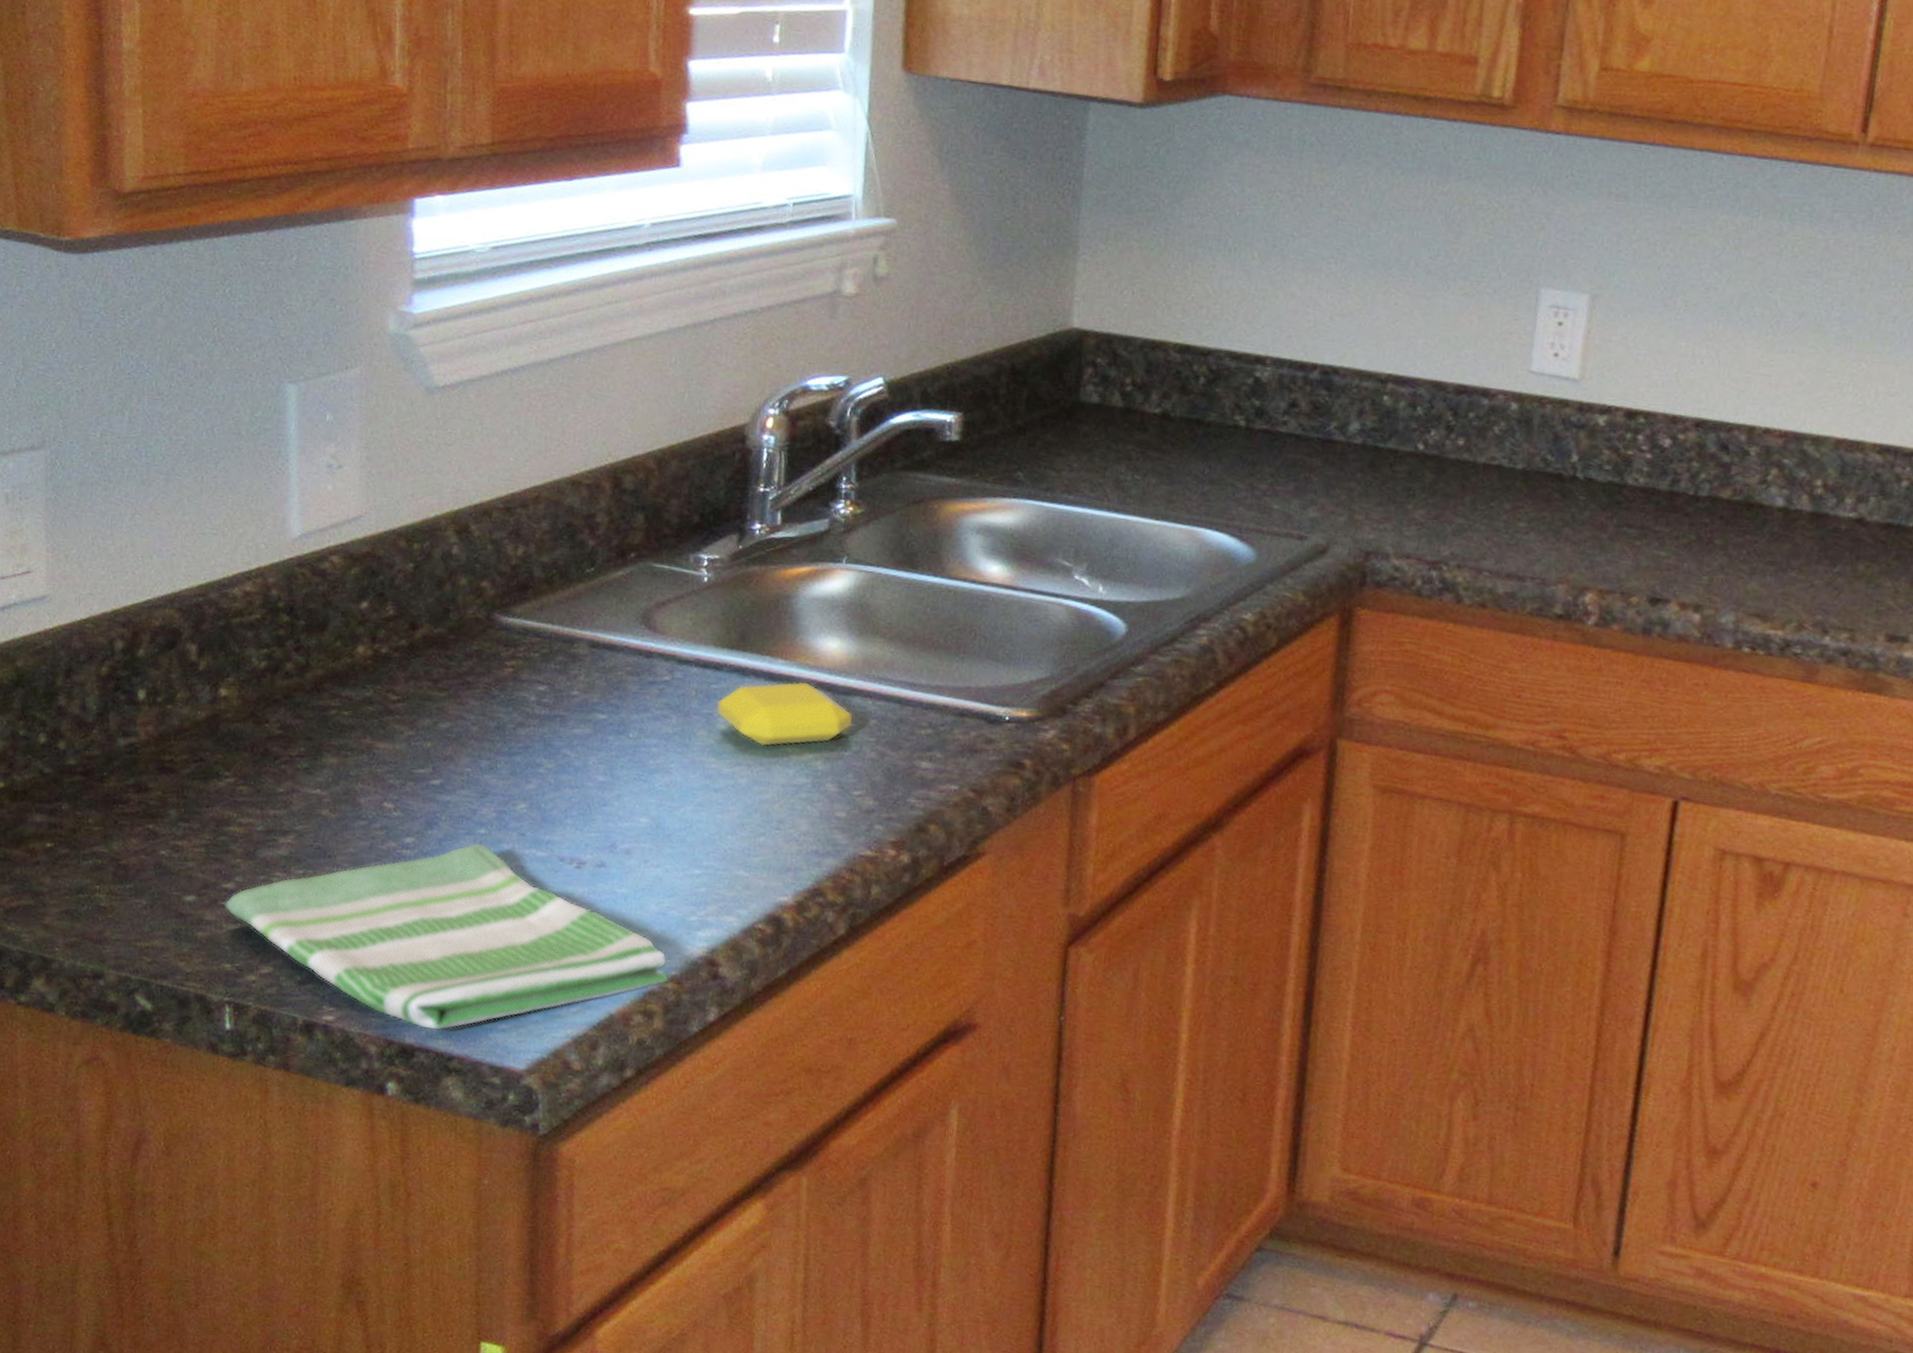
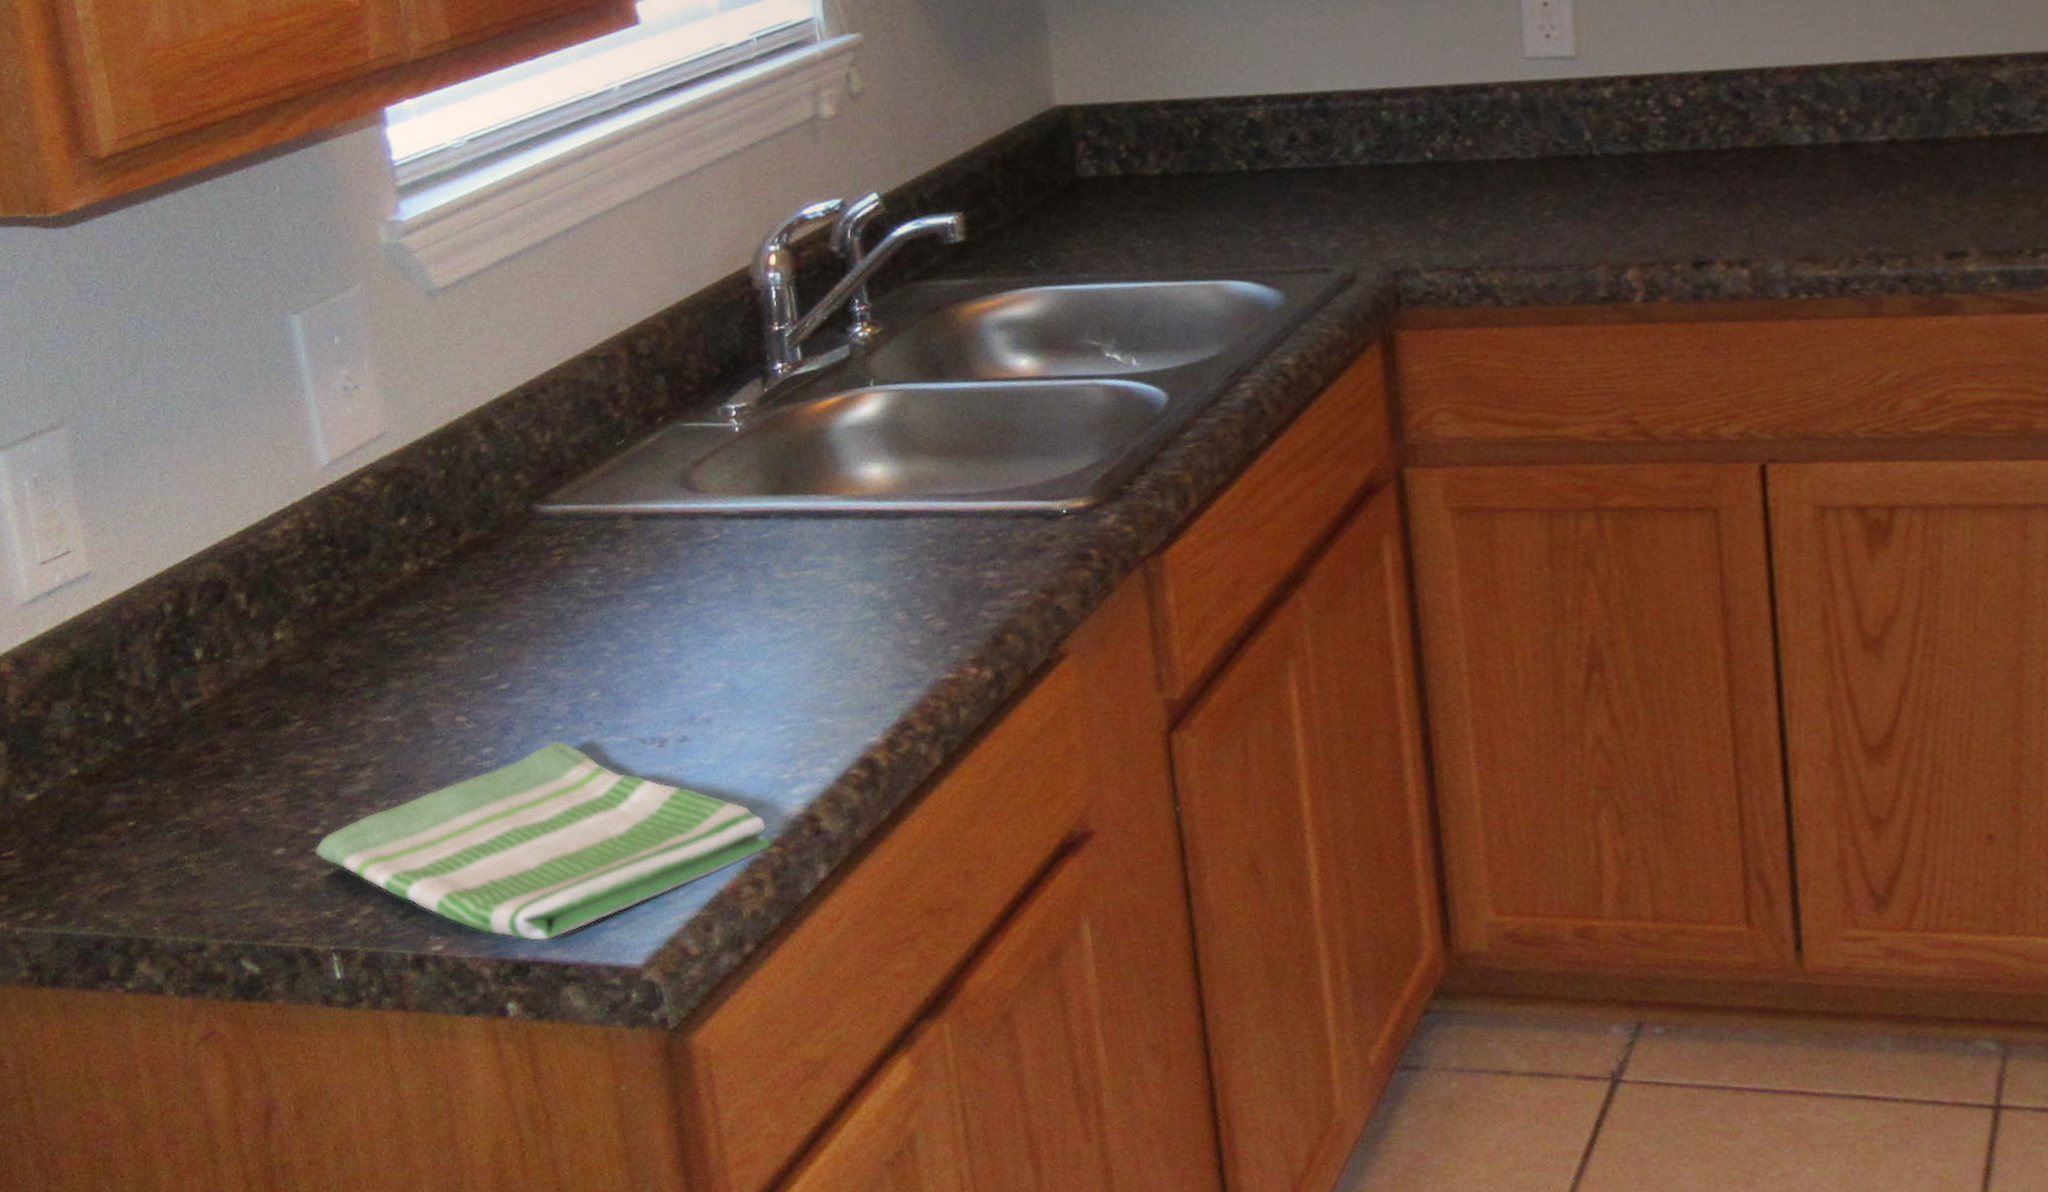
soap bar: present [716,681,854,747] -> none [770,513,911,588]

